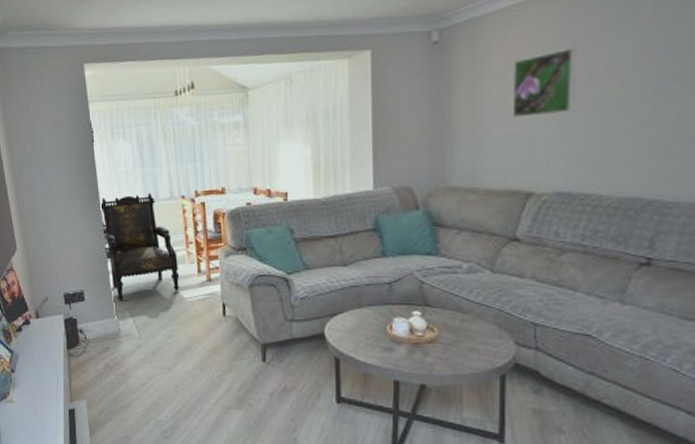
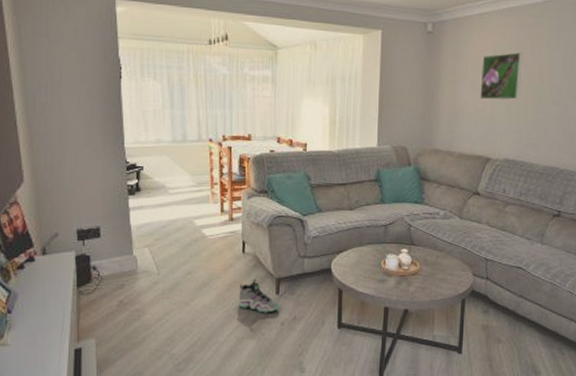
armchair: present [100,193,180,302] -> none [124,134,203,238]
sneaker: none [221,344,268,382] -> present [238,279,280,313]

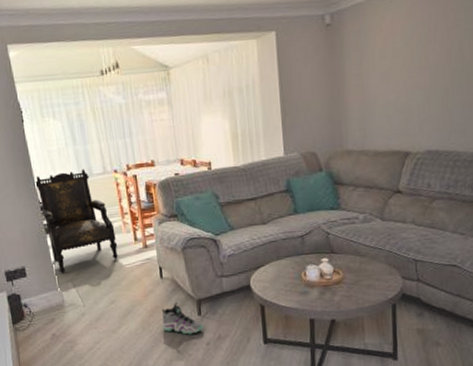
armchair: none [124,134,203,238] -> present [35,169,119,274]
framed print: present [480,52,523,101] -> none [390,30,438,90]

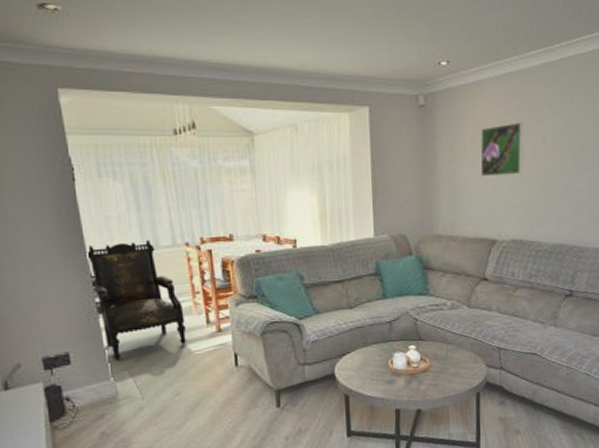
sneaker: present [161,302,204,335] -> none [235,393,283,429]
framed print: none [390,30,438,90] -> present [480,122,524,177]

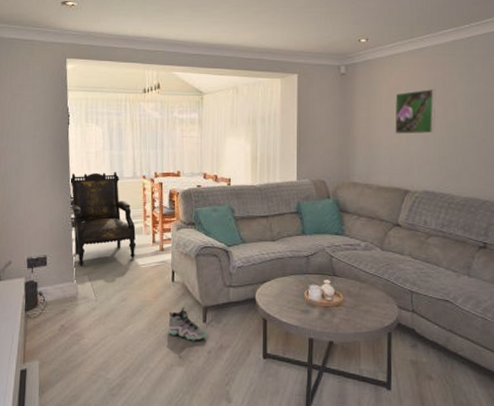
sneaker: none [235,393,283,429] -> present [168,307,207,341]

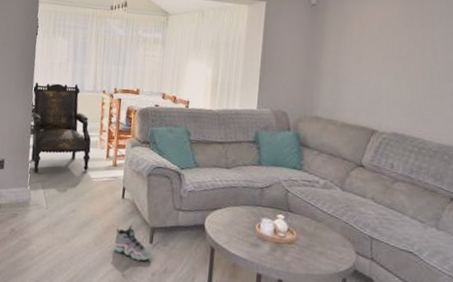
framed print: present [395,89,436,135] -> none [365,26,413,73]

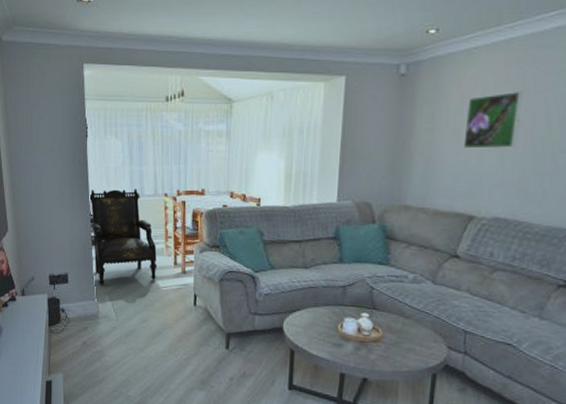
sneaker: present [114,225,153,261] -> none [189,332,230,367]
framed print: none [365,26,413,73] -> present [463,92,524,149]

